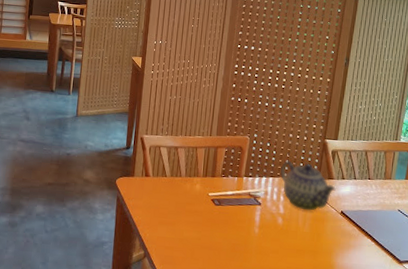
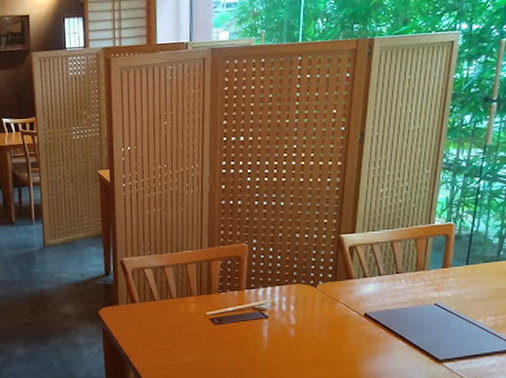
teapot: present [280,160,336,211] -> none [288,264,357,318]

